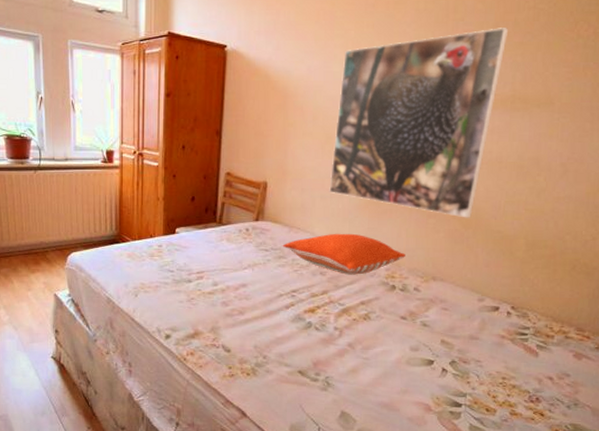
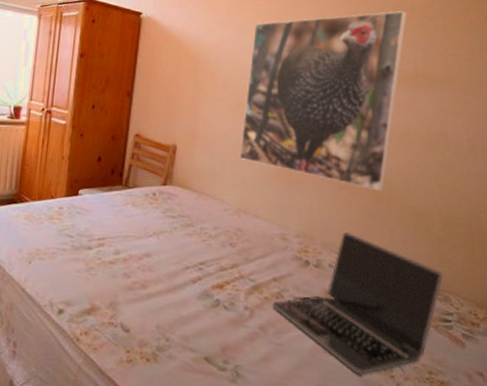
pillow: present [282,233,405,275] -> none [190,201,319,248]
laptop: none [360,257,524,382] -> present [272,231,444,375]

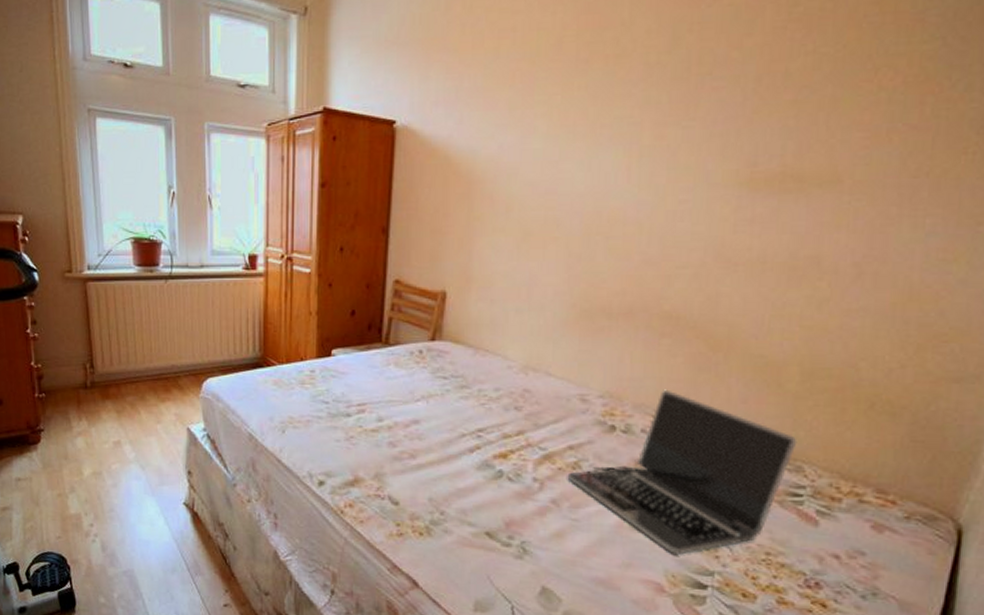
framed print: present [239,11,406,191] -> none [526,81,775,338]

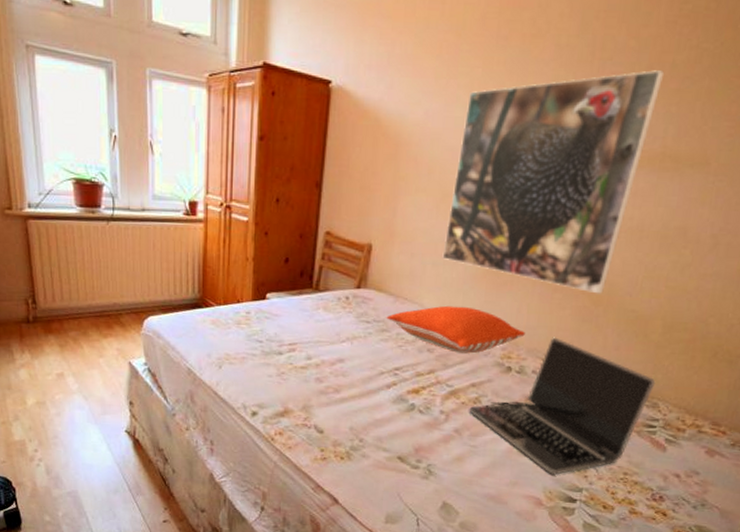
pillow: none [465,356,629,411] -> present [386,305,525,354]
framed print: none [526,81,775,338] -> present [442,70,664,294]

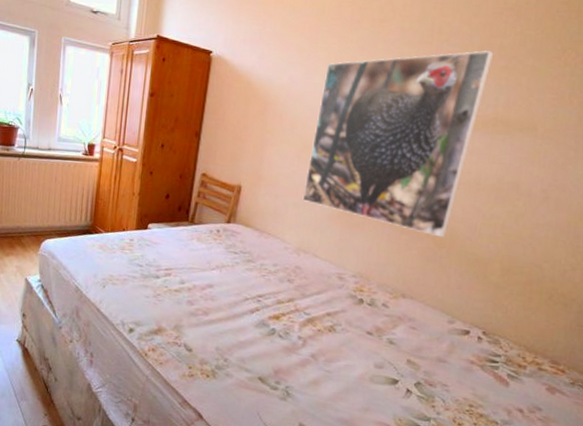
pillow: present [386,305,525,354] -> none [251,241,376,286]
laptop: present [469,337,656,475] -> none [324,274,497,403]

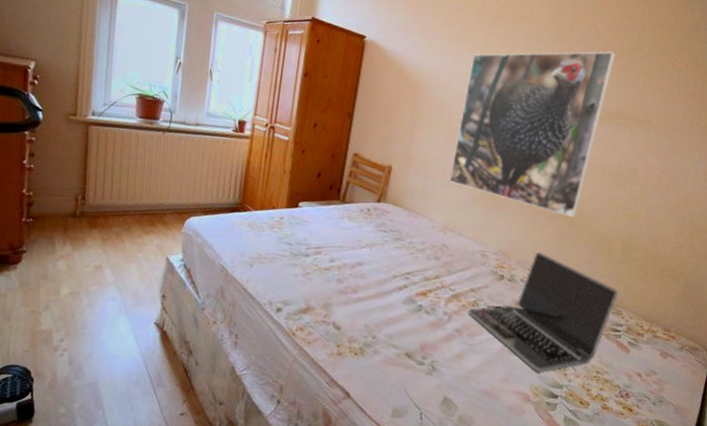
laptop: none [324,274,497,403] -> present [468,251,619,372]

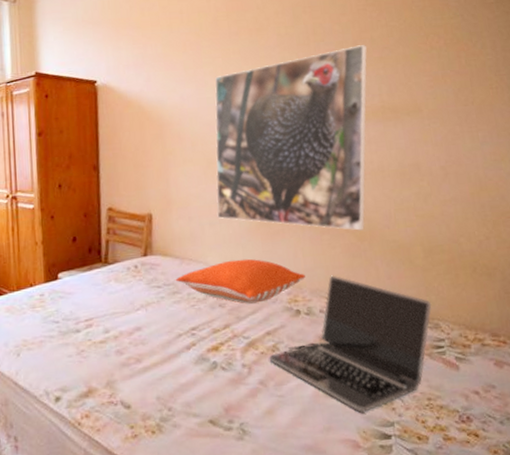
pillow: none [401,220,515,263] -> present [175,258,305,304]

